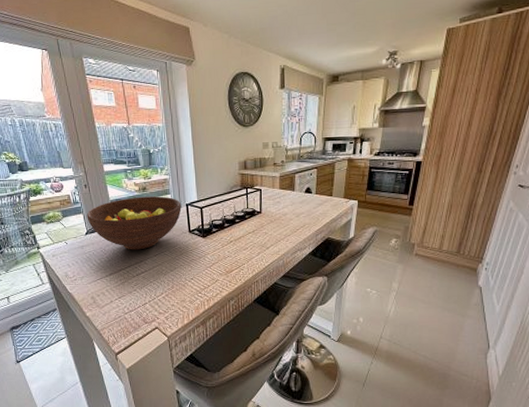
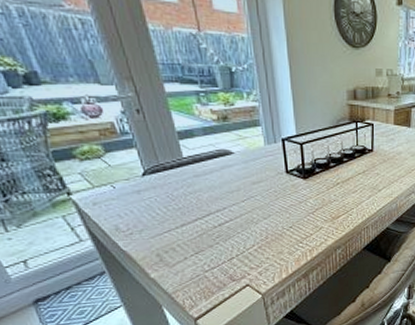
fruit bowl: present [87,196,182,250] -> none [142,128,276,195]

